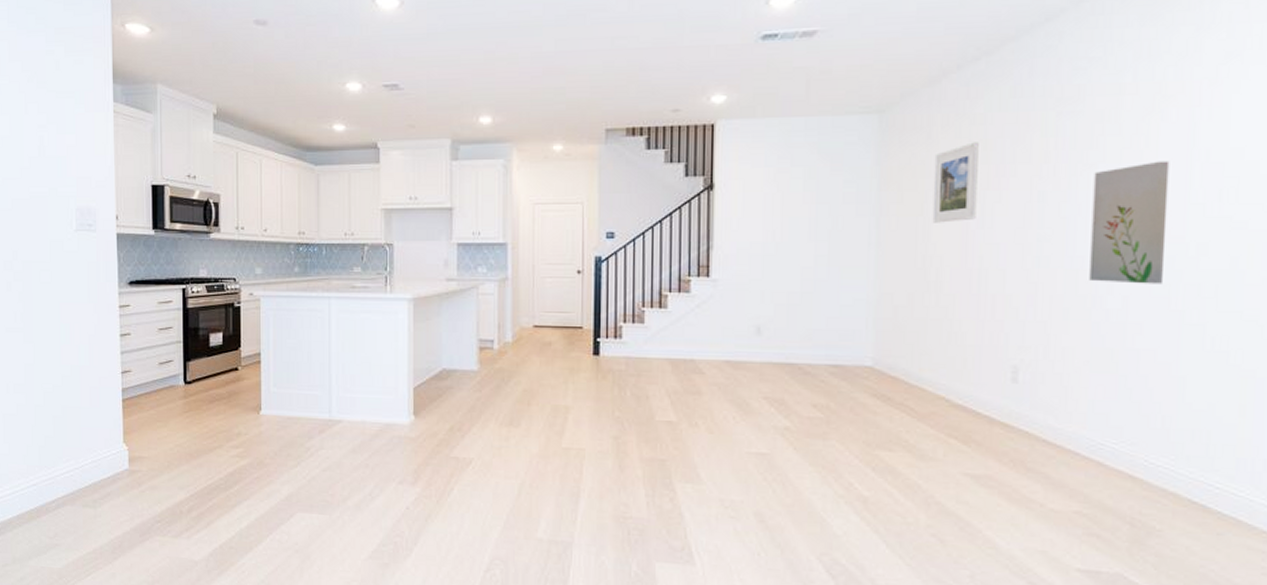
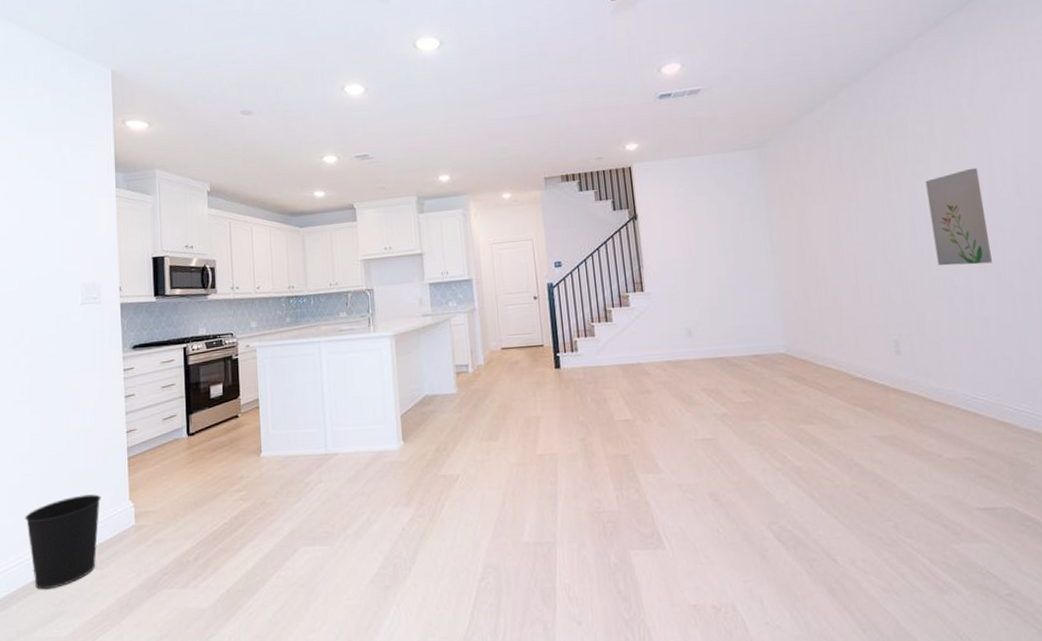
wastebasket: none [19,432,95,522] -> present [25,494,101,590]
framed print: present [932,142,979,223] -> none [805,165,845,231]

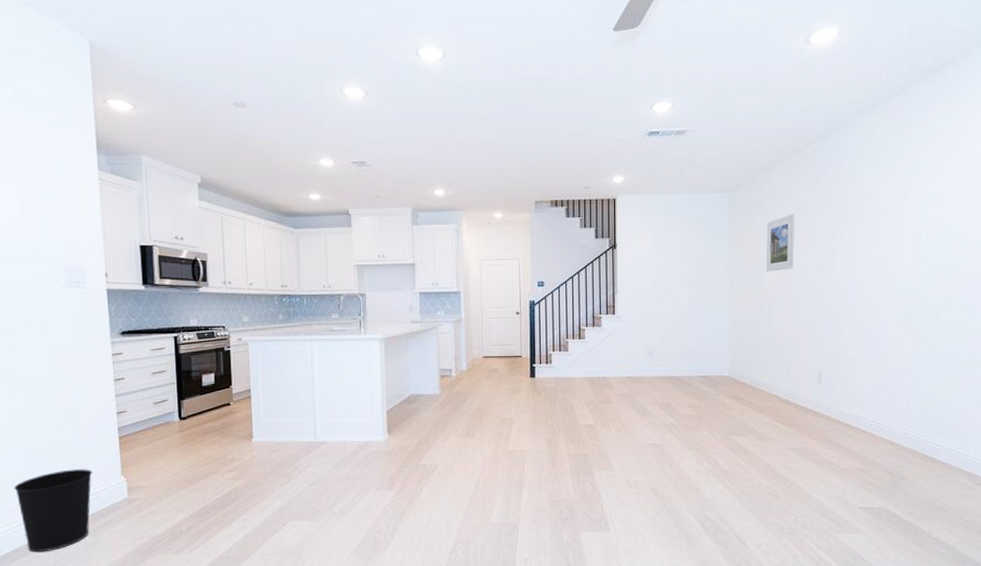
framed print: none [805,165,845,231] -> present [766,214,794,272]
wall art: present [925,167,992,266] -> none [864,228,909,312]

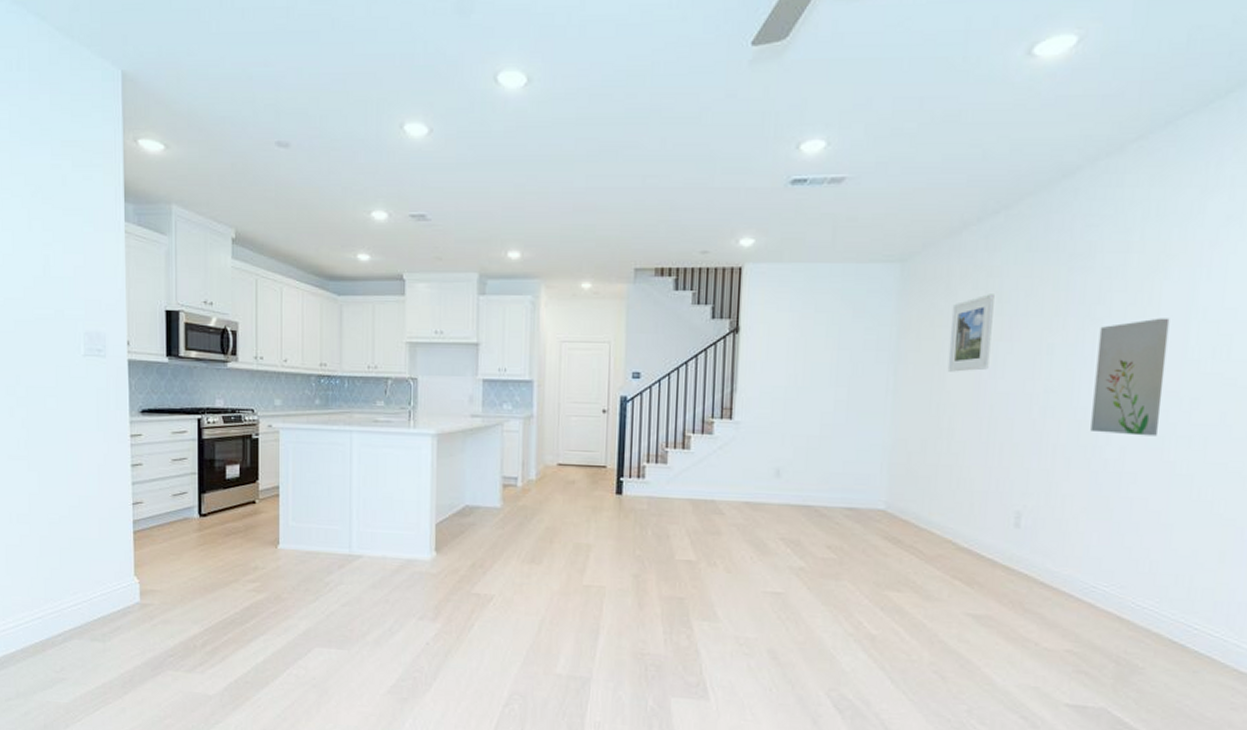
wastebasket: present [14,469,93,553] -> none [23,564,104,655]
wall art: none [864,228,909,312] -> present [1090,318,1170,436]

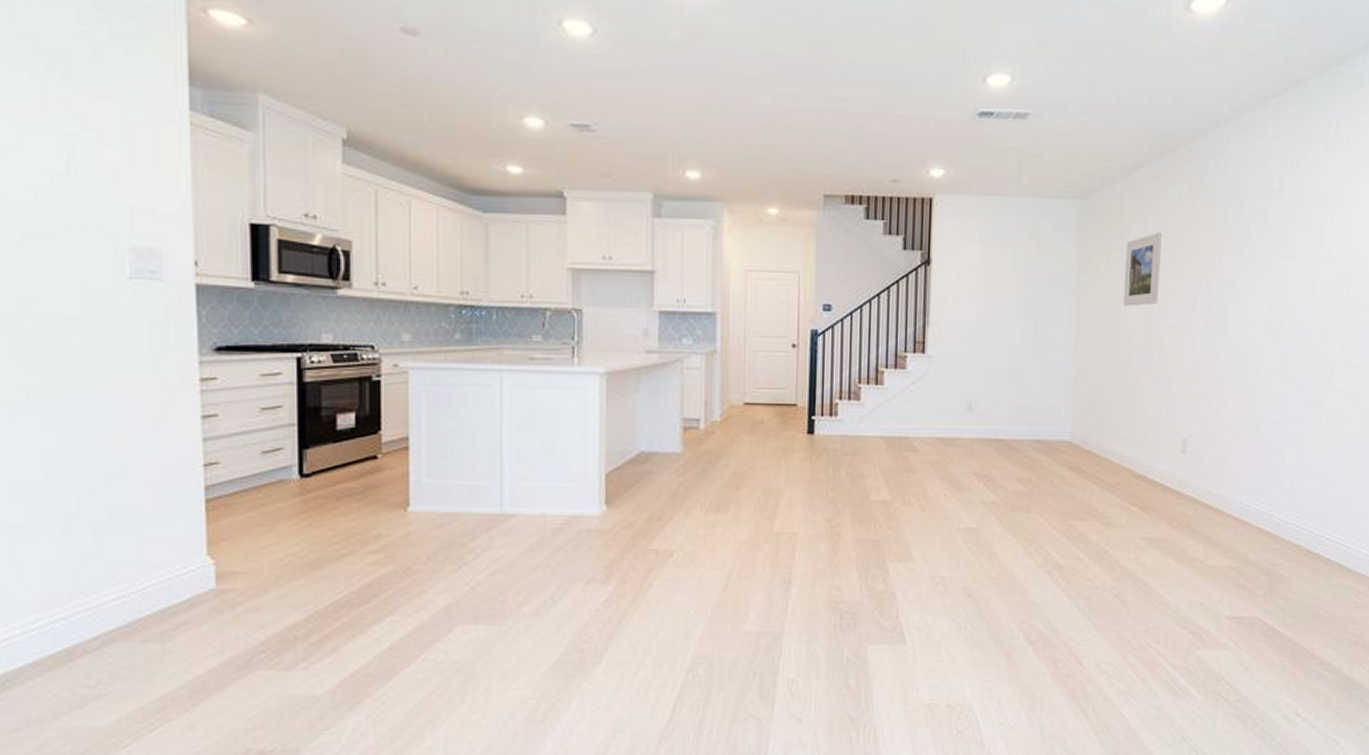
wall art: present [1090,318,1170,436] -> none [1242,258,1303,366]

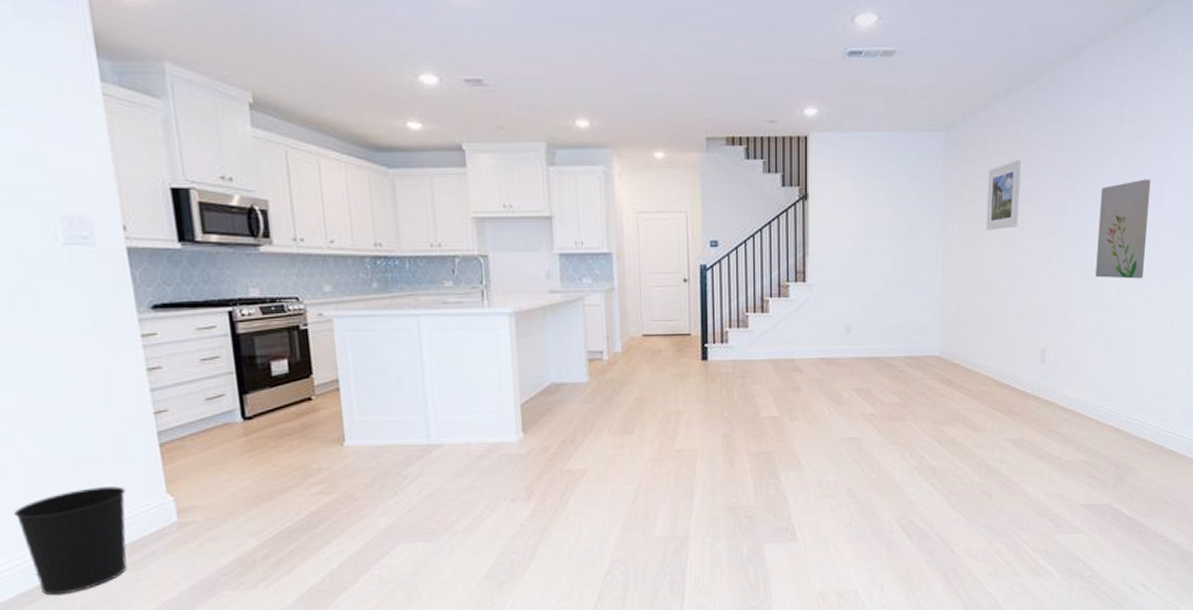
wastebasket: none [36,545,163,667] -> present [14,486,127,596]
wall art: none [1242,258,1303,366] -> present [1095,179,1151,279]

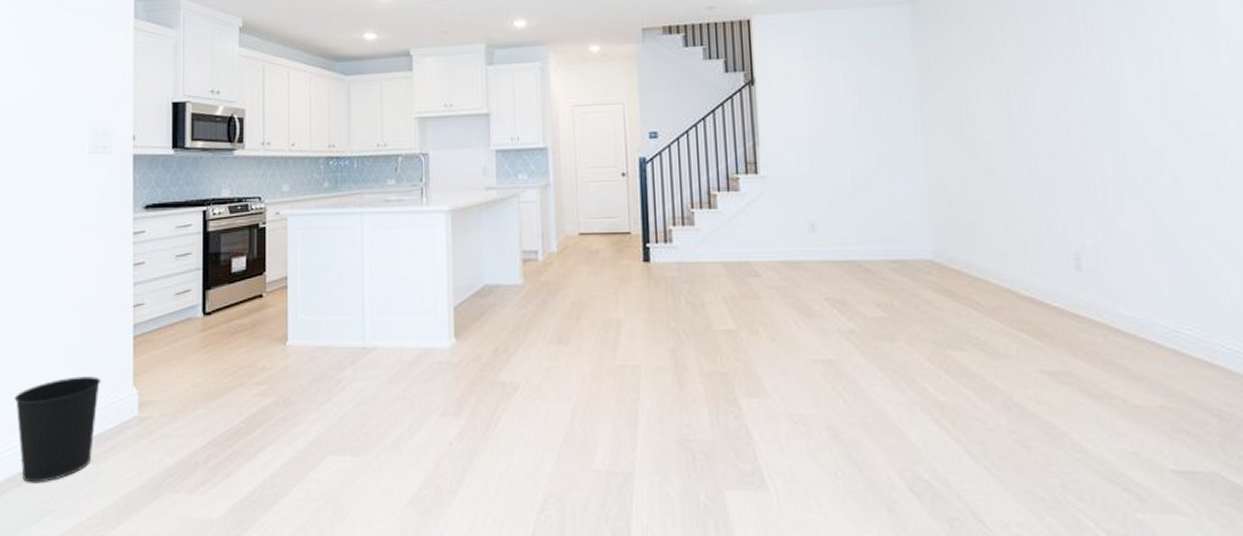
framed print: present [986,160,1021,230] -> none [969,28,1018,109]
wall art: present [1095,179,1151,279] -> none [1126,39,1209,163]

